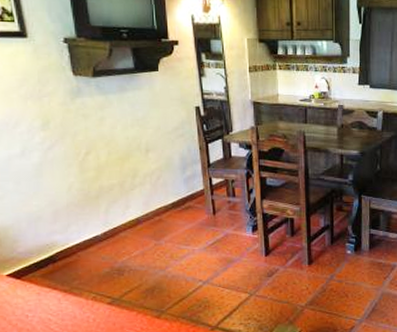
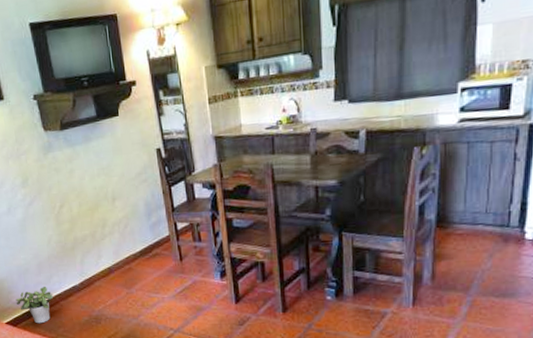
potted plant: none [22,235,70,276] -> present [15,286,54,324]

